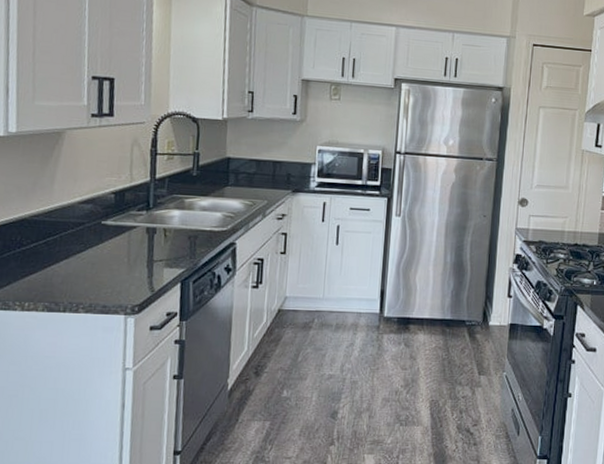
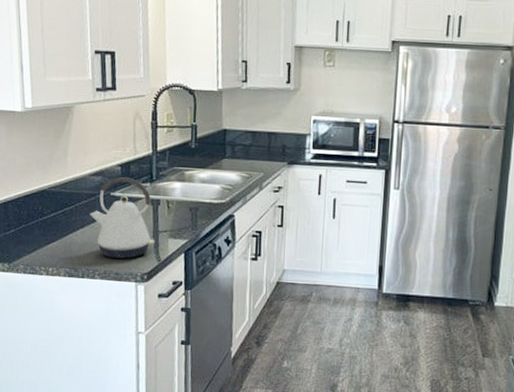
kettle: none [76,204,149,290] -> present [90,176,155,259]

